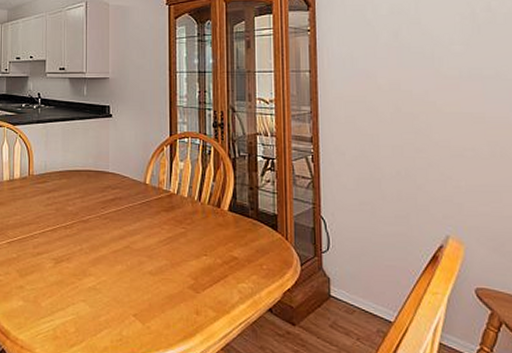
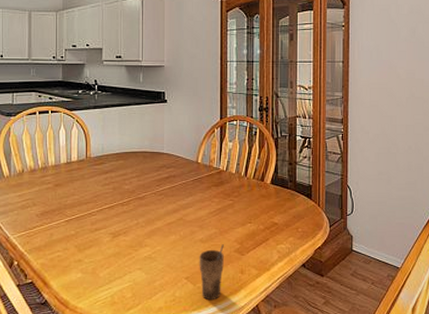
cup: none [148,278,176,344] -> present [199,244,224,301]

